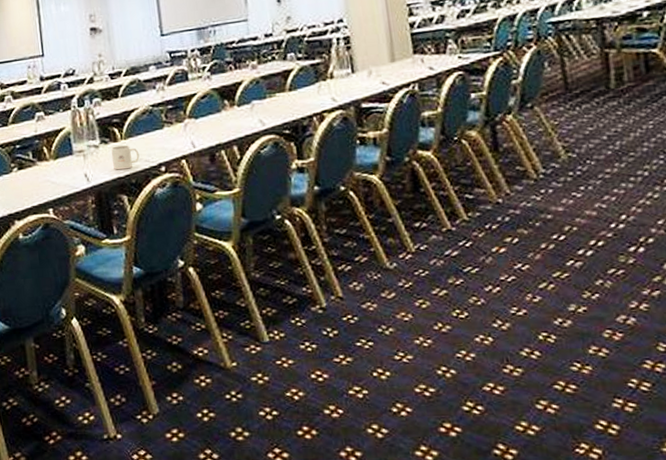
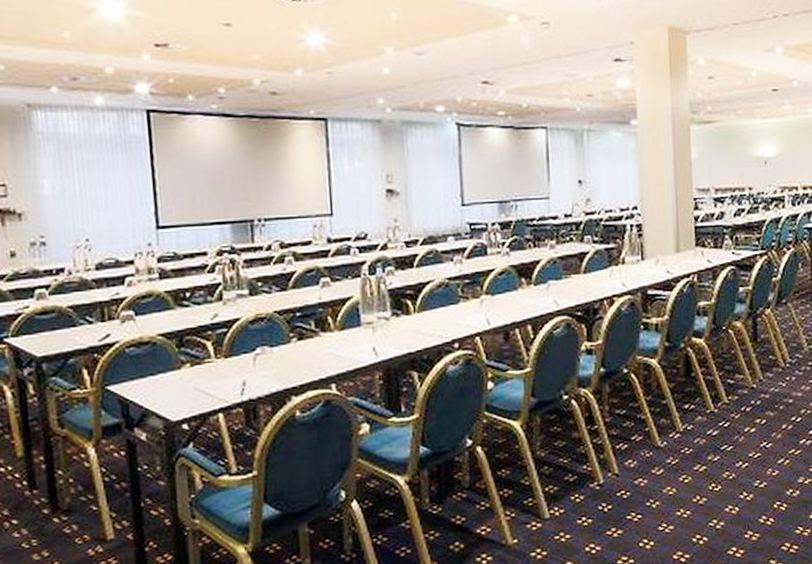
mug: present [111,145,140,170] -> none [402,319,433,345]

